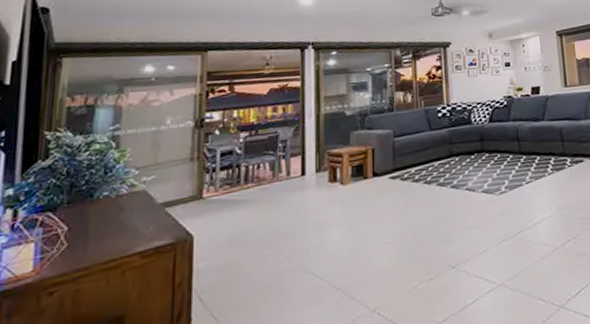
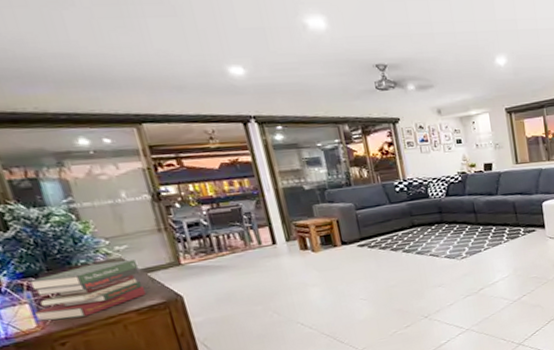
books: none [35,192,158,265] -> present [29,260,147,322]

